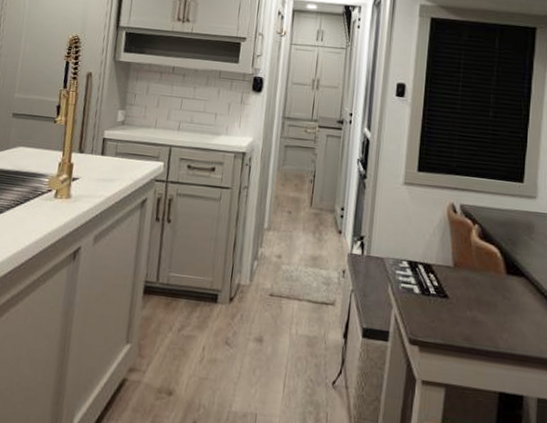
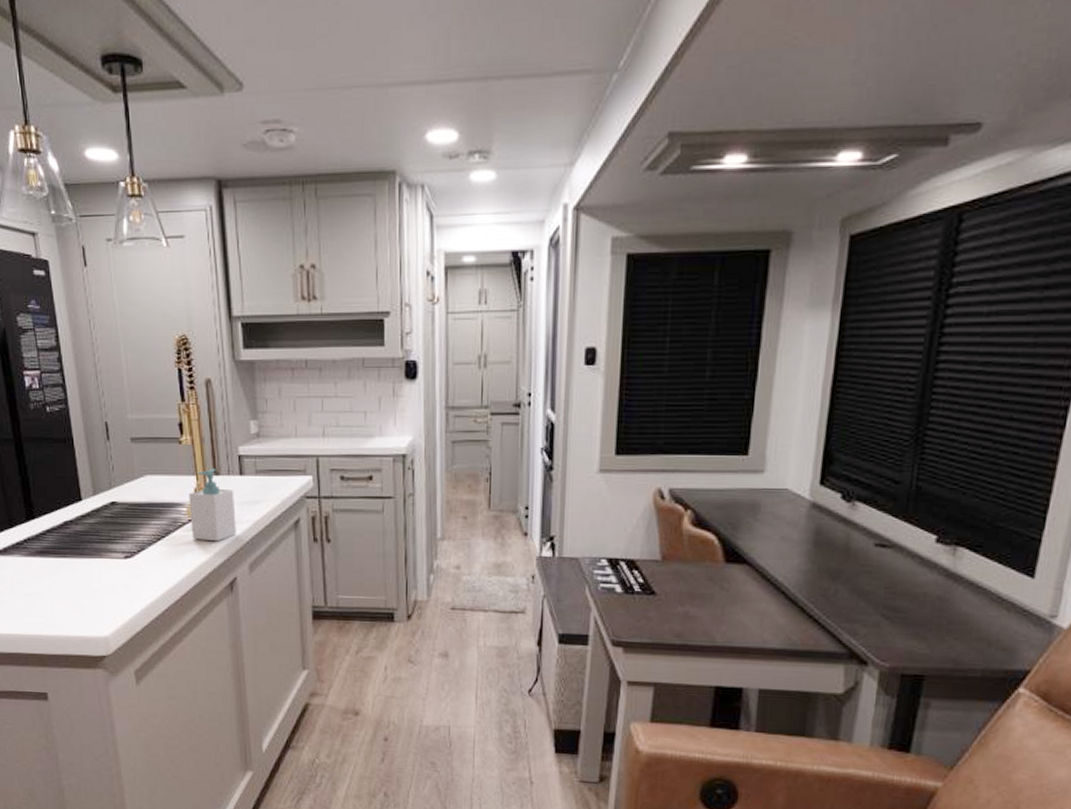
soap bottle: none [48,147,94,212] -> present [189,469,236,542]

